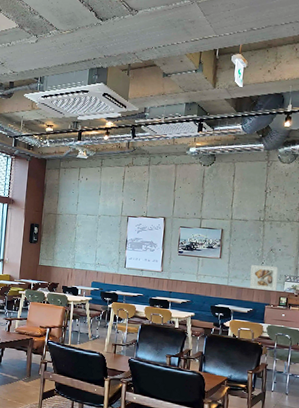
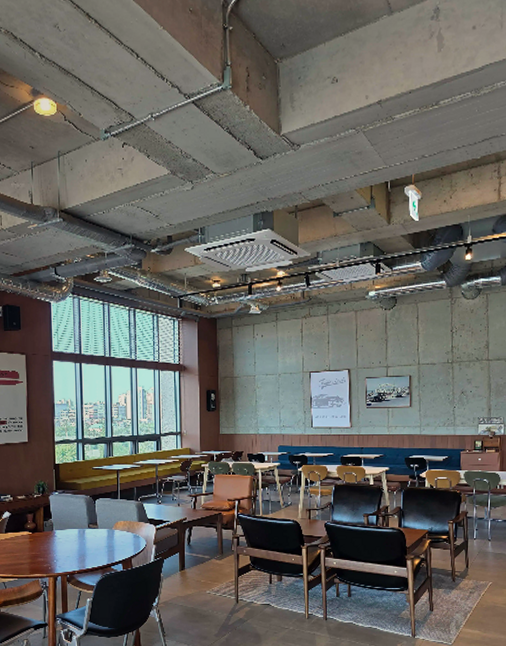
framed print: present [249,265,278,291] -> none [442,409,472,435]

